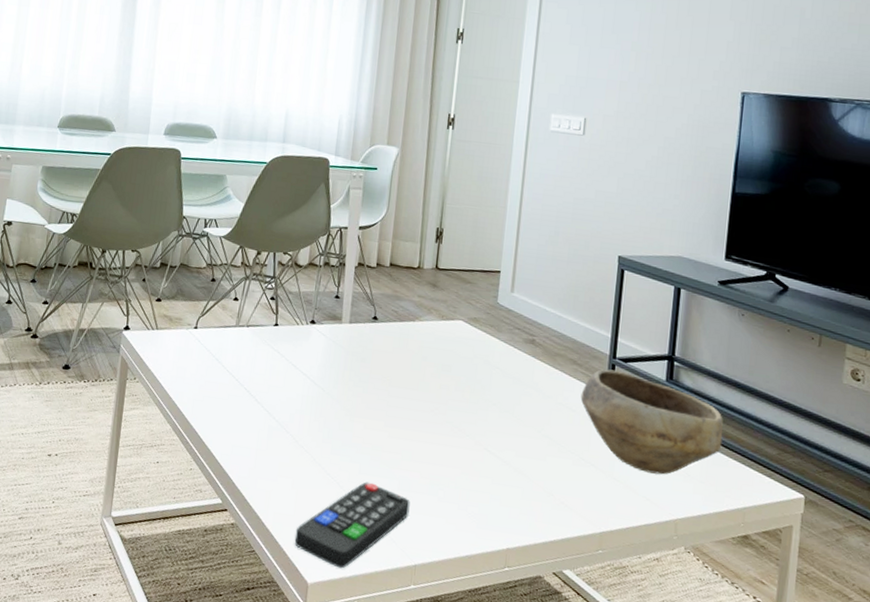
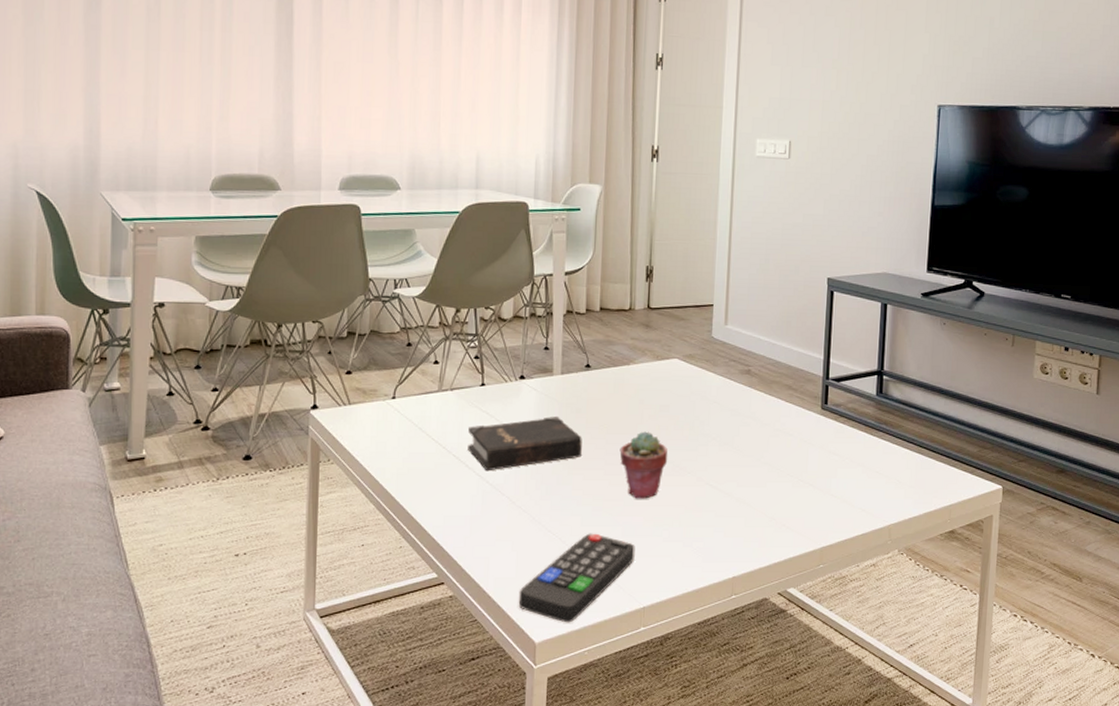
hardback book: none [258,362,365,408] -> present [468,415,582,472]
potted succulent: none [400,388,448,456] -> present [619,431,668,499]
bowl: present [580,369,724,475] -> none [797,390,930,485]

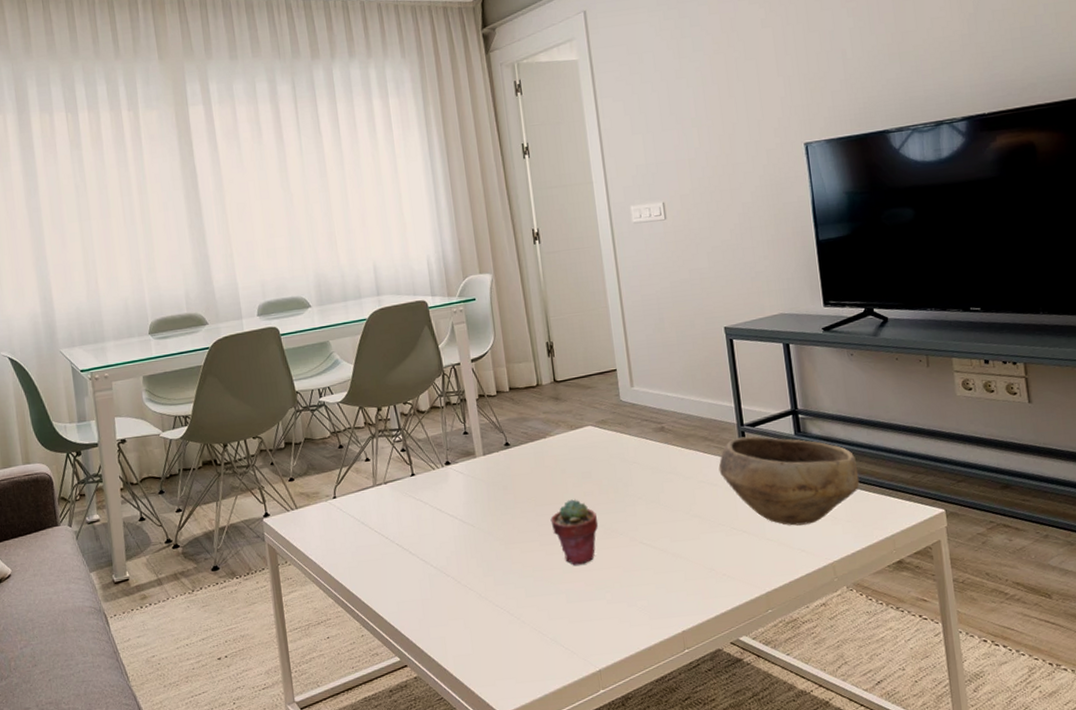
hardback book: present [468,415,582,472] -> none [406,495,515,556]
remote control: present [518,533,635,623] -> none [478,602,583,693]
bowl: none [797,390,930,485] -> present [718,436,860,526]

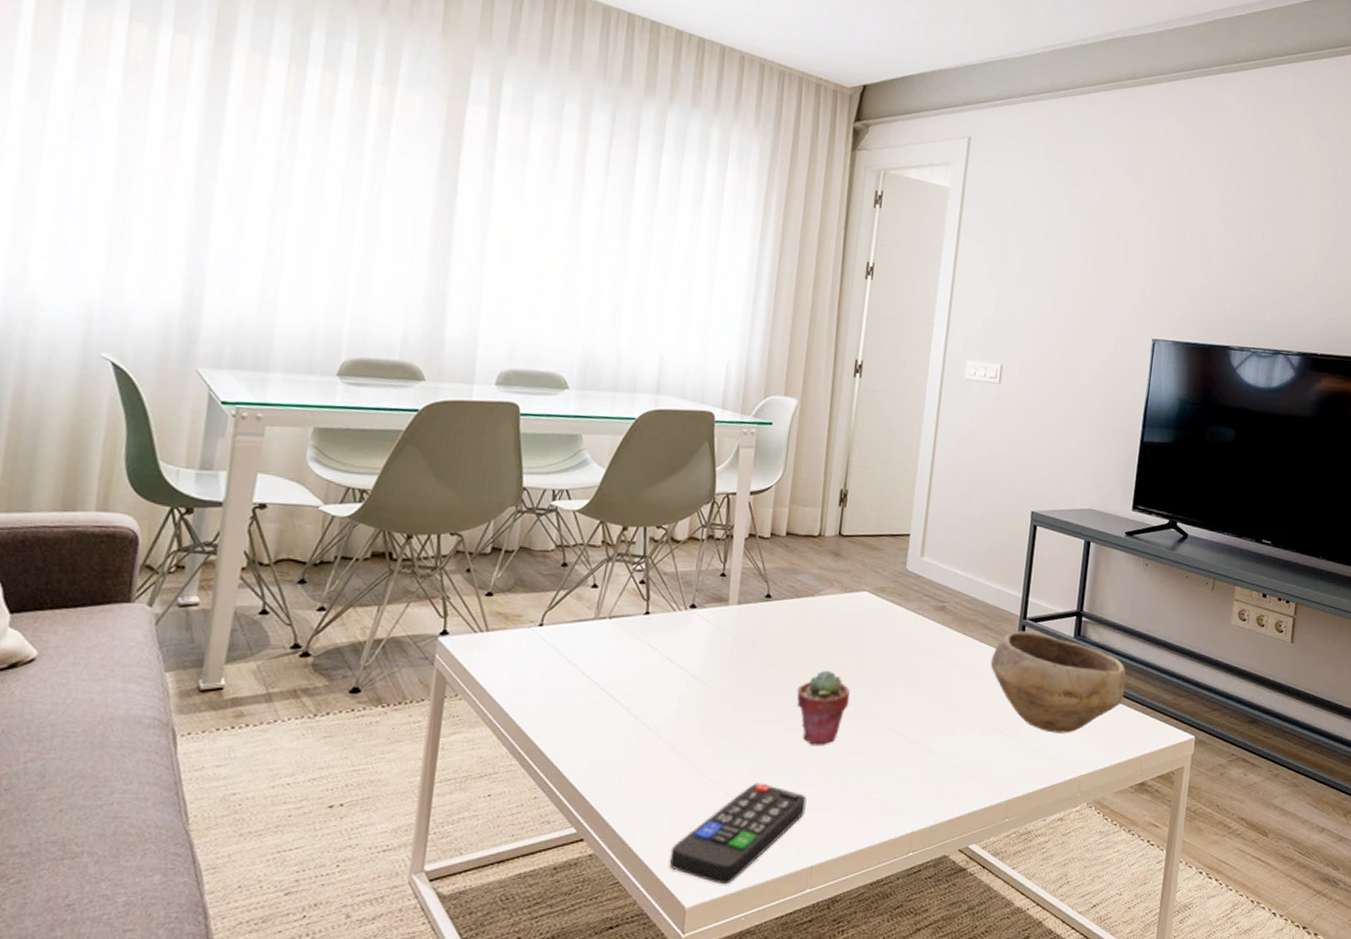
remote control: none [478,602,583,693] -> present [669,783,807,885]

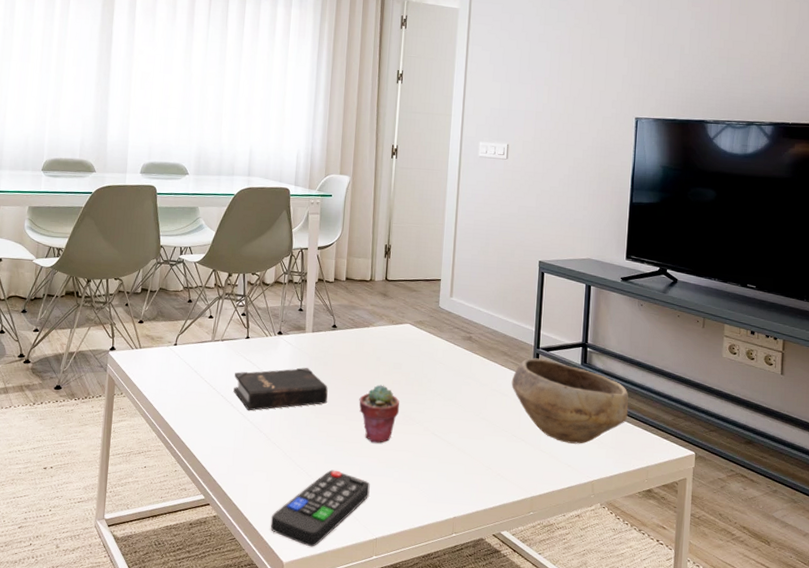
hardback book: none [624,650,756,712] -> present [233,367,328,411]

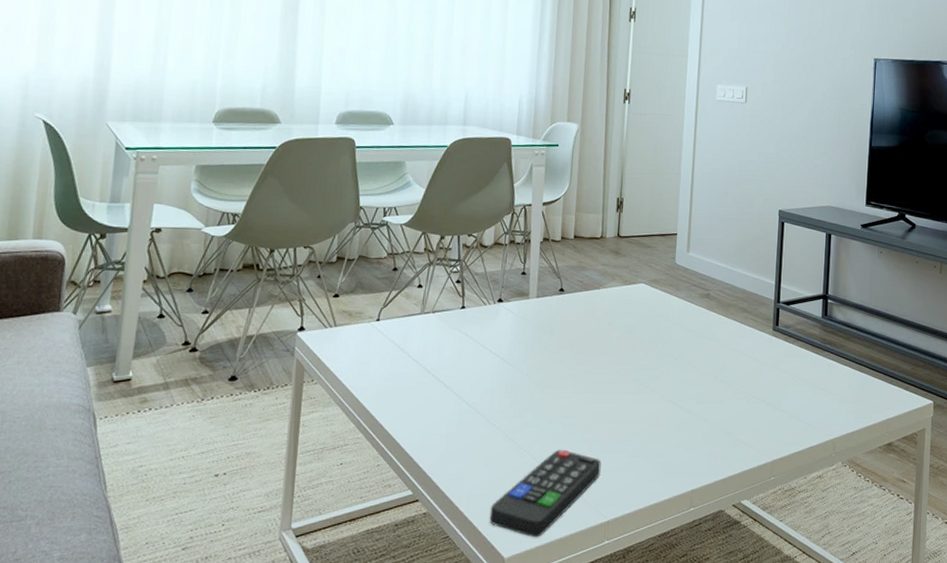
hardback book: present [233,367,328,411] -> none [446,337,555,391]
potted succulent: present [359,384,400,443] -> none [589,351,634,416]
bowl: present [511,358,629,444] -> none [751,313,869,401]

